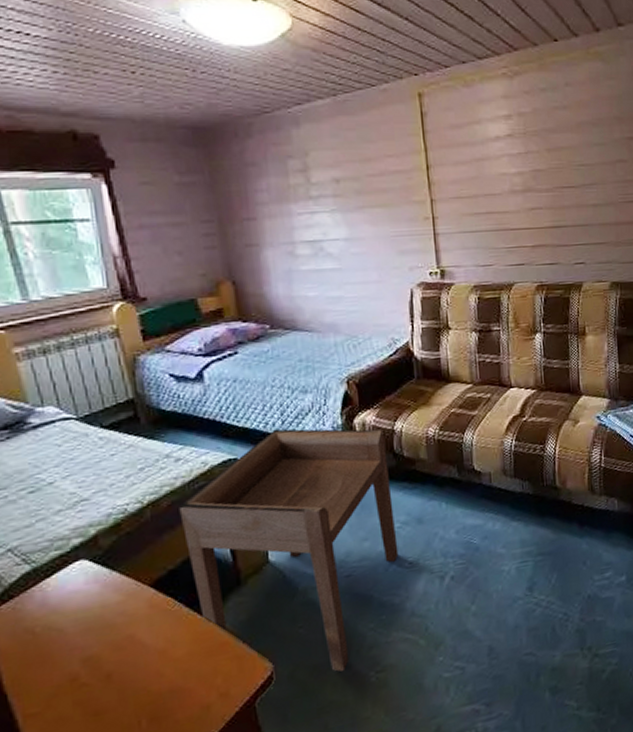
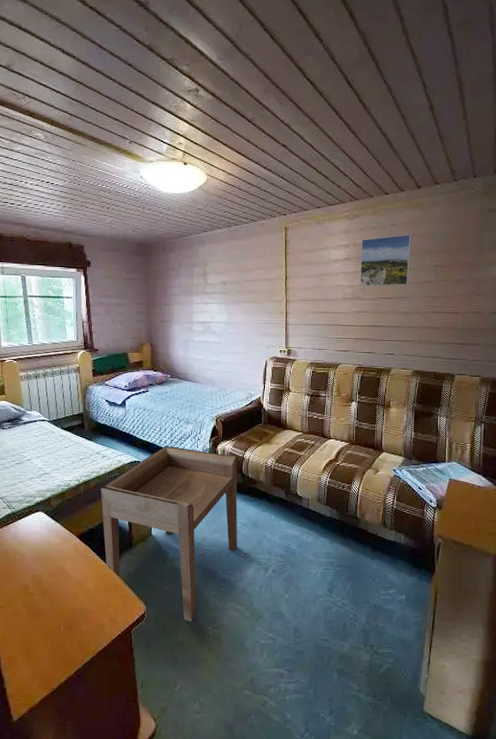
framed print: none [527,96,596,173] -> present [359,234,411,287]

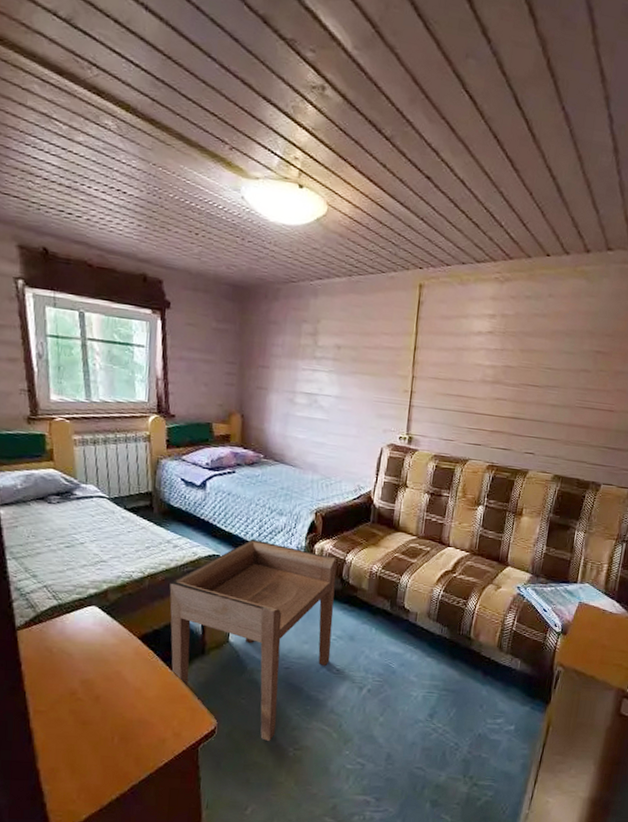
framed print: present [359,234,411,287] -> none [502,308,572,373]

